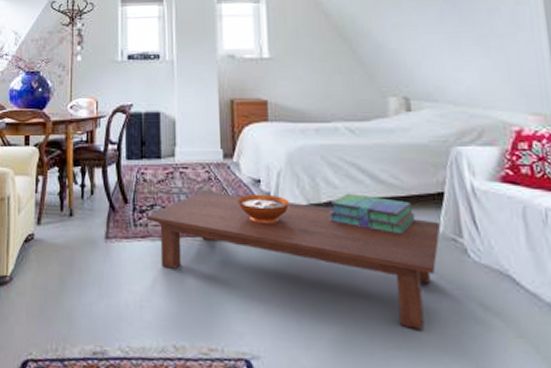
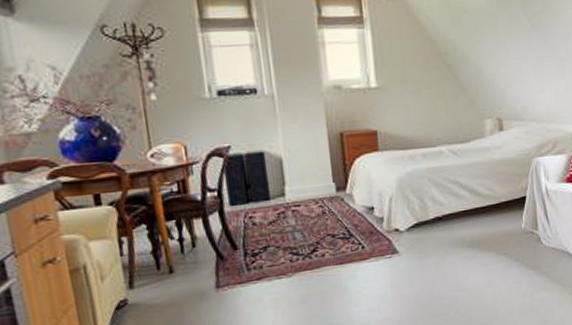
coffee table: present [146,191,440,330] -> none [260,220,522,306]
decorative bowl: present [238,194,289,223] -> none [353,219,401,246]
stack of books: present [329,193,416,235] -> none [436,207,504,236]

